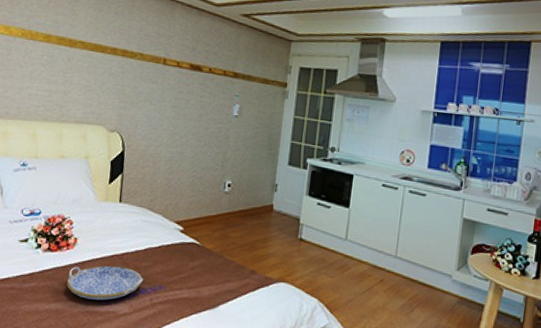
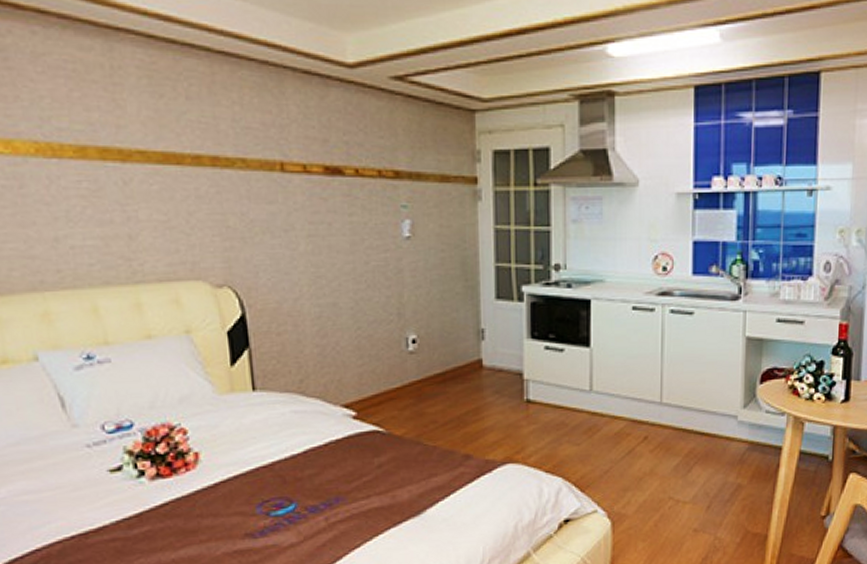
serving tray: present [66,265,143,301] -> none [195,480,310,535]

